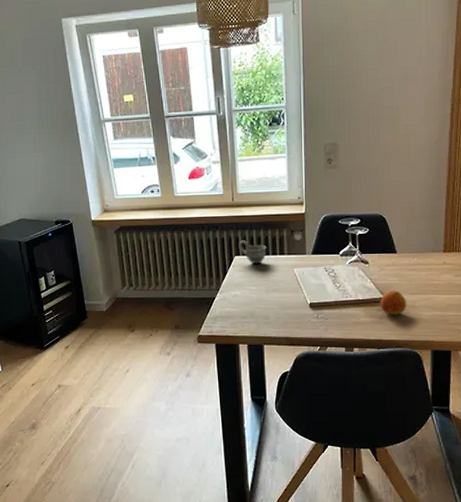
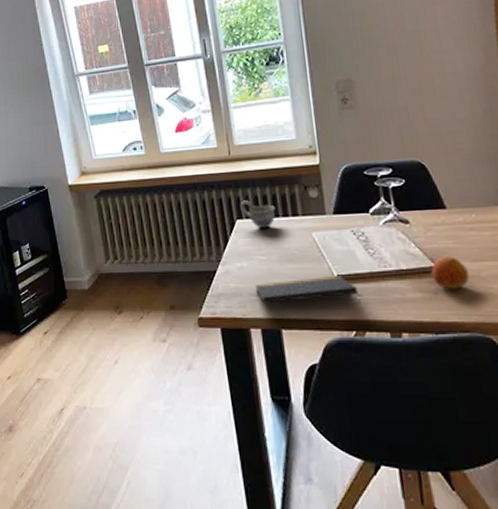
notepad: none [246,304,326,326] -> present [255,276,361,305]

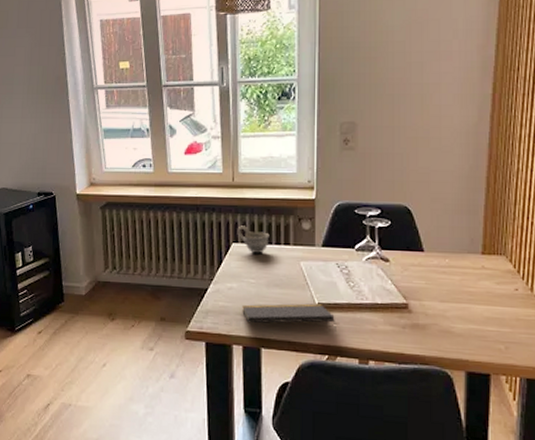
fruit: present [431,256,470,290] -> none [403,295,436,326]

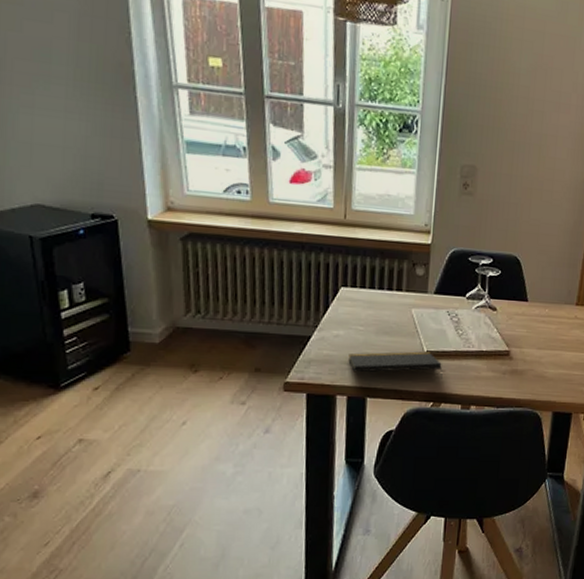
cup: present [237,226,270,253] -> none [346,268,382,299]

